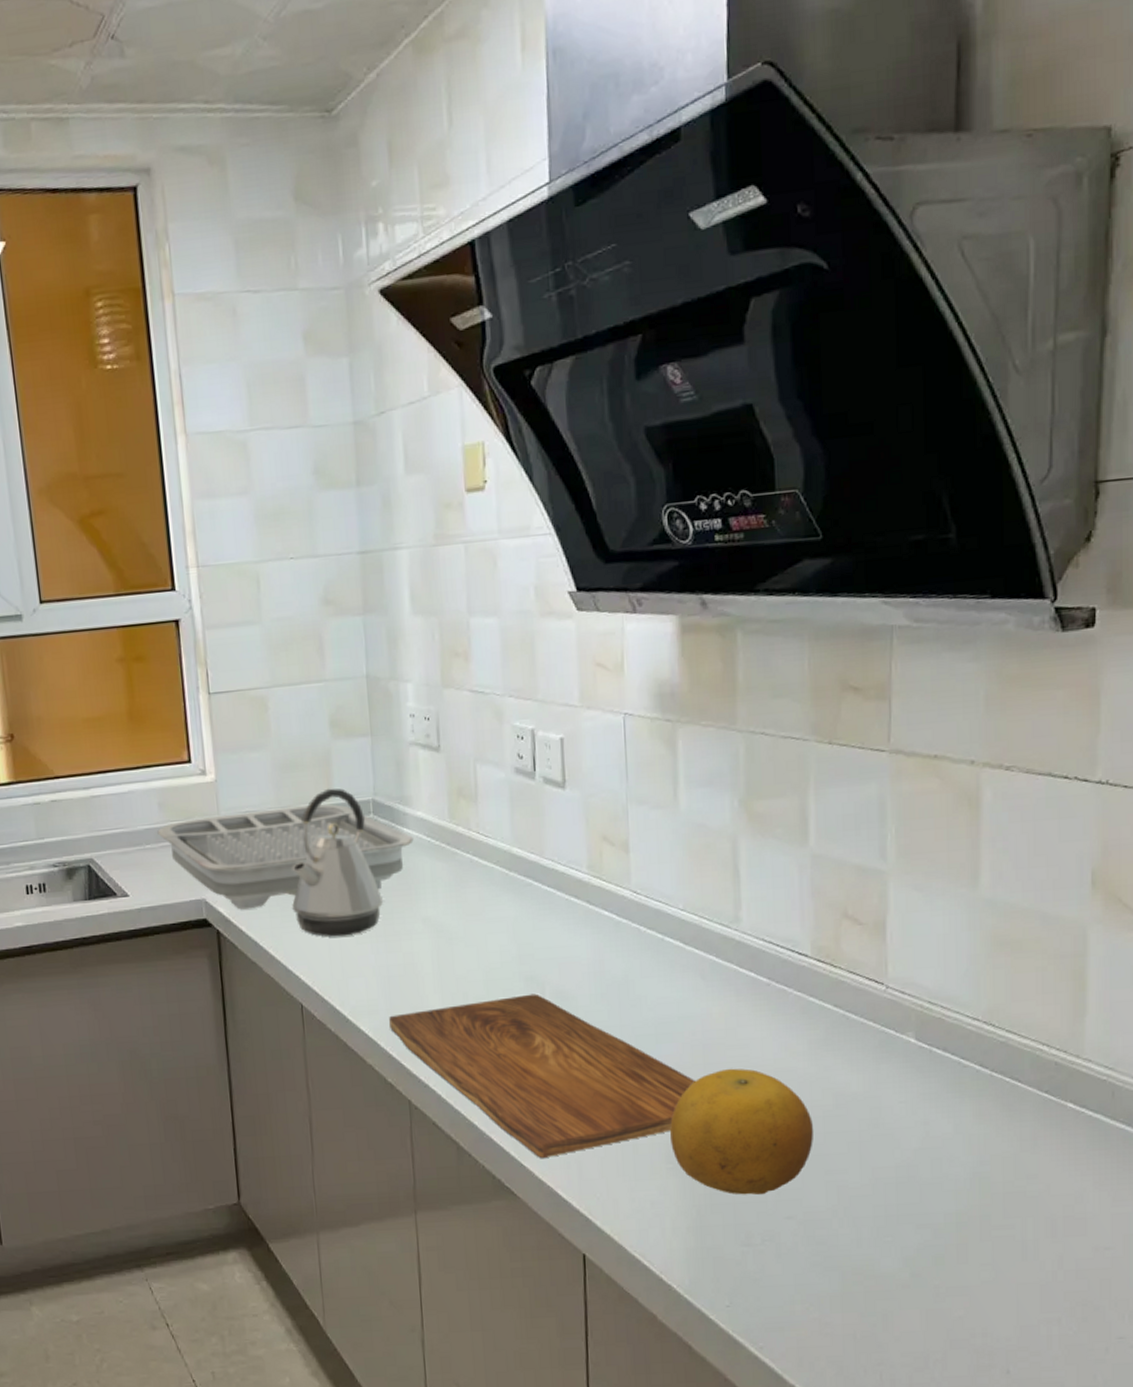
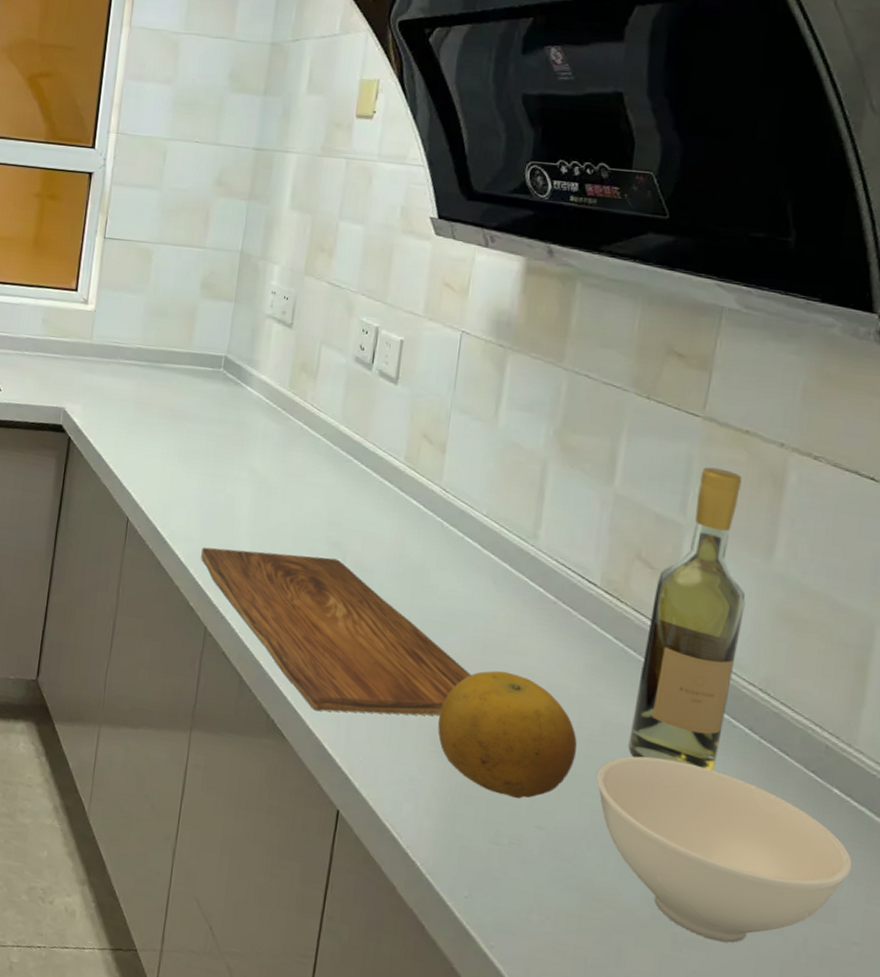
dish rack: present [157,804,414,910] -> none [36,338,254,435]
kettle: present [291,788,383,937] -> none [137,338,217,469]
bowl: none [837,1114,1094,1283] -> present [596,756,852,943]
bottle: none [863,802,959,1124] -> present [628,467,746,772]

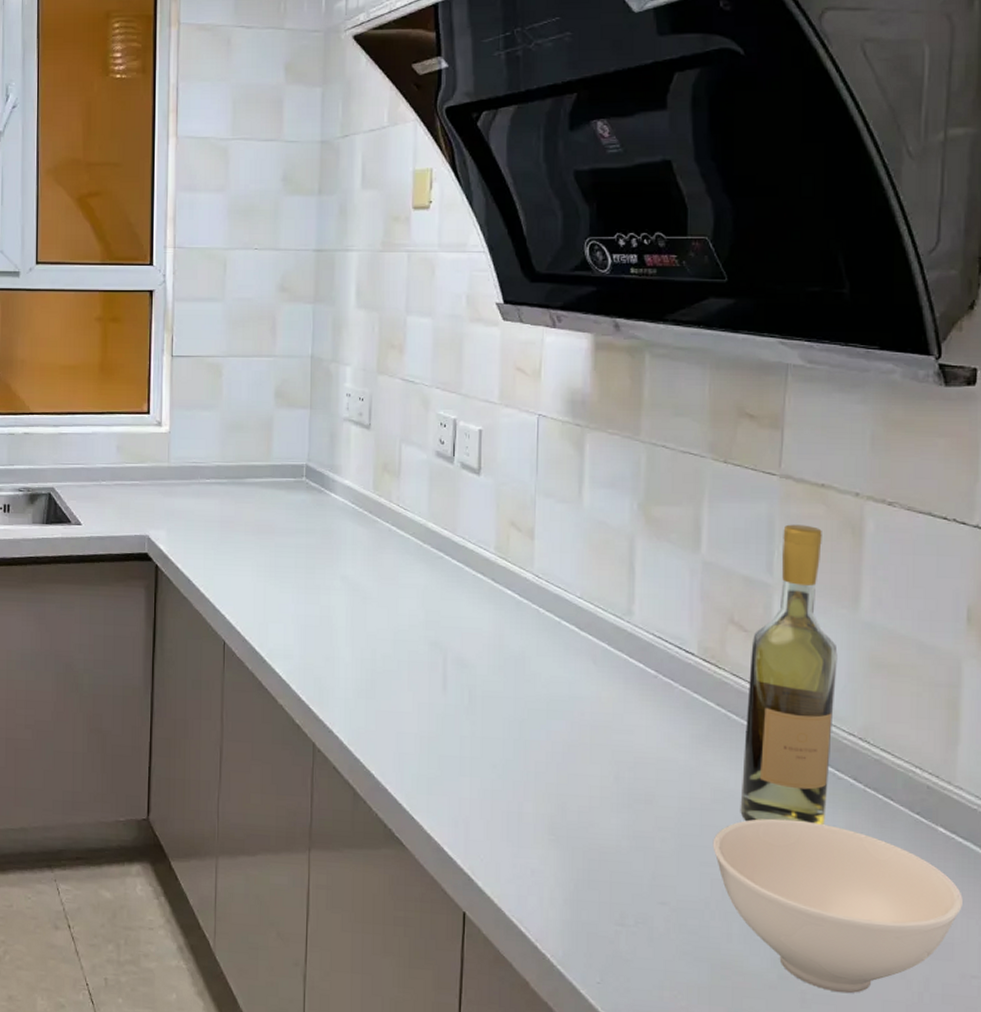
cutting board: present [201,547,471,716] -> none [302,658,581,814]
fruit: present [437,670,577,799] -> none [554,751,692,877]

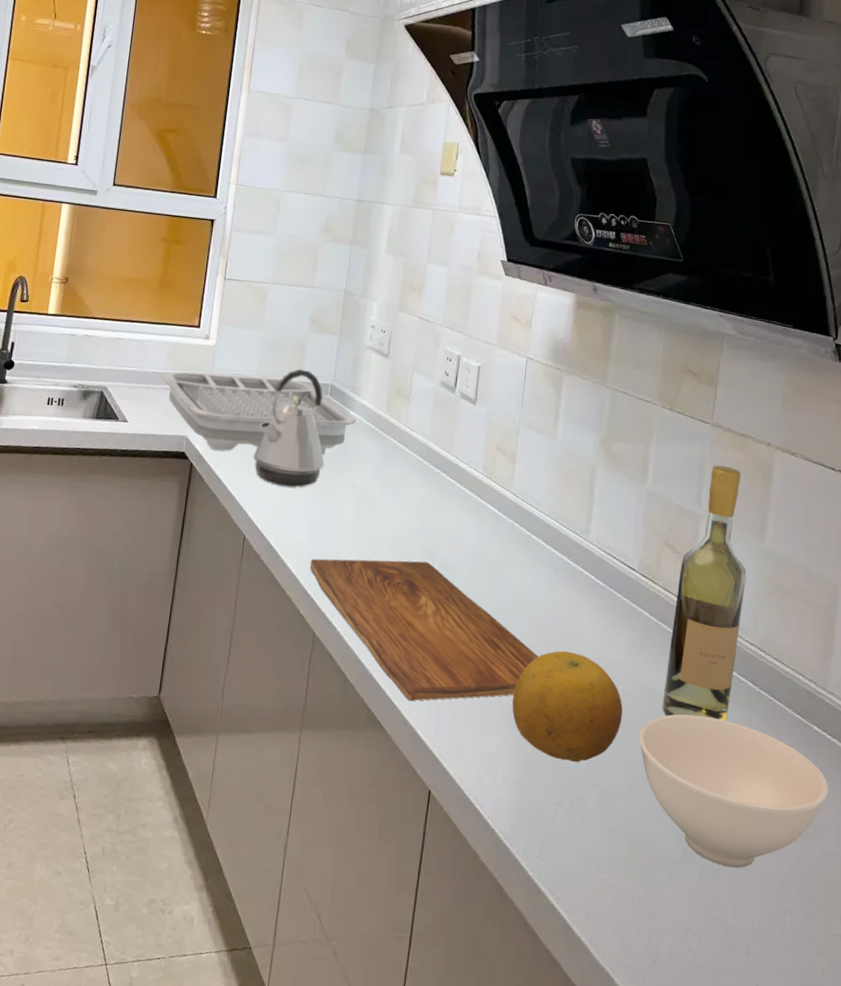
dish rack: none [113,462,340,549] -> present [162,371,357,456]
kettle: none [225,450,307,584] -> present [253,368,324,487]
cutting board: none [302,658,581,814] -> present [310,558,538,701]
fruit: none [554,751,692,877] -> present [512,650,623,762]

